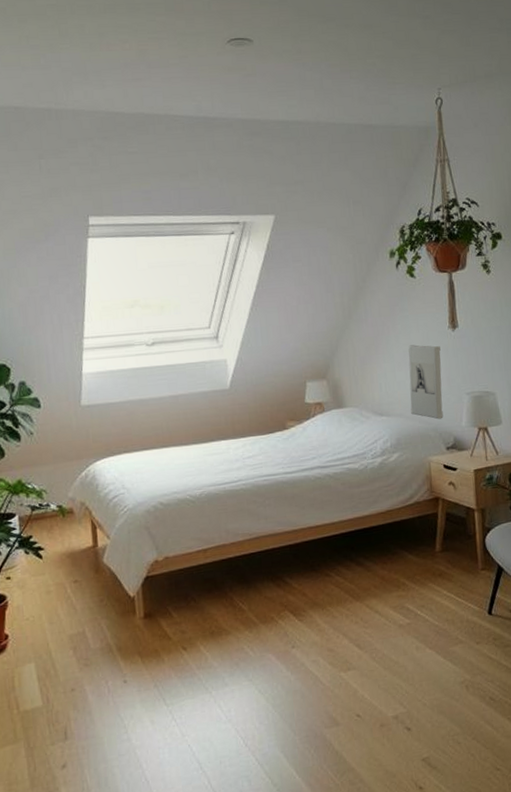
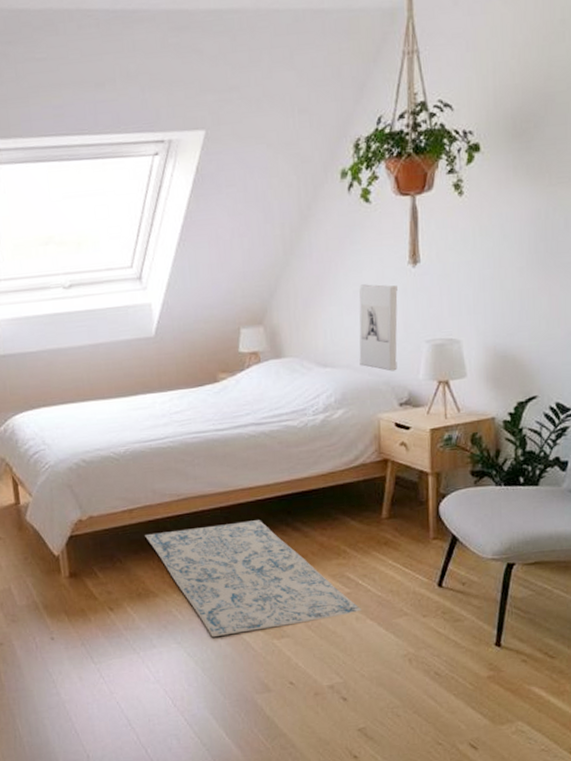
rug: none [218,556,422,673] -> present [145,520,362,638]

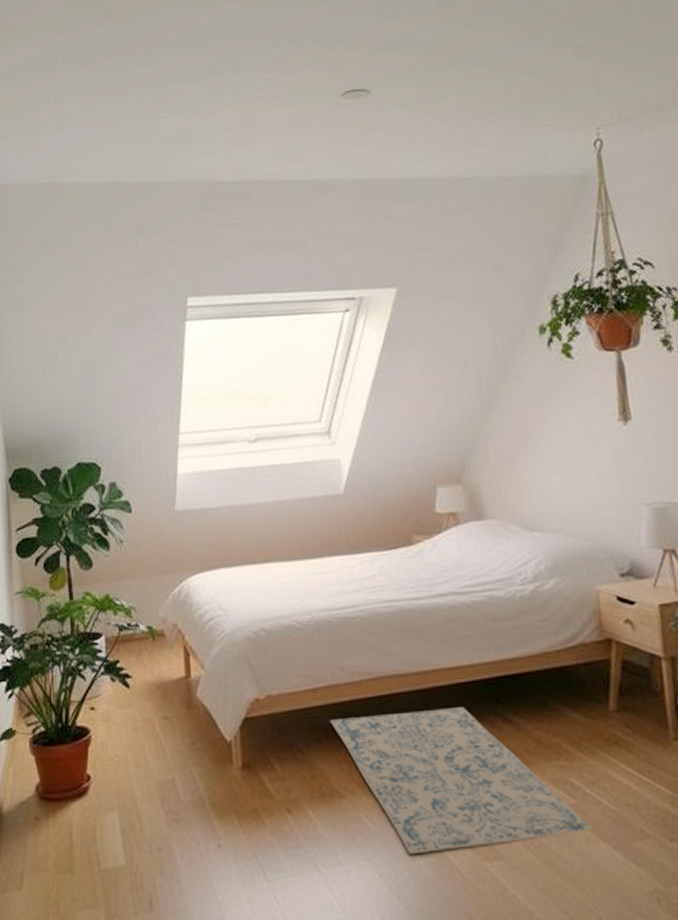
wall sculpture: present [359,284,398,372] -> none [566,441,615,537]

